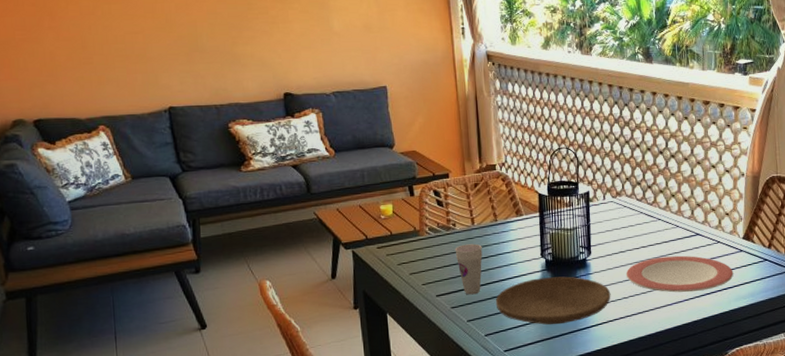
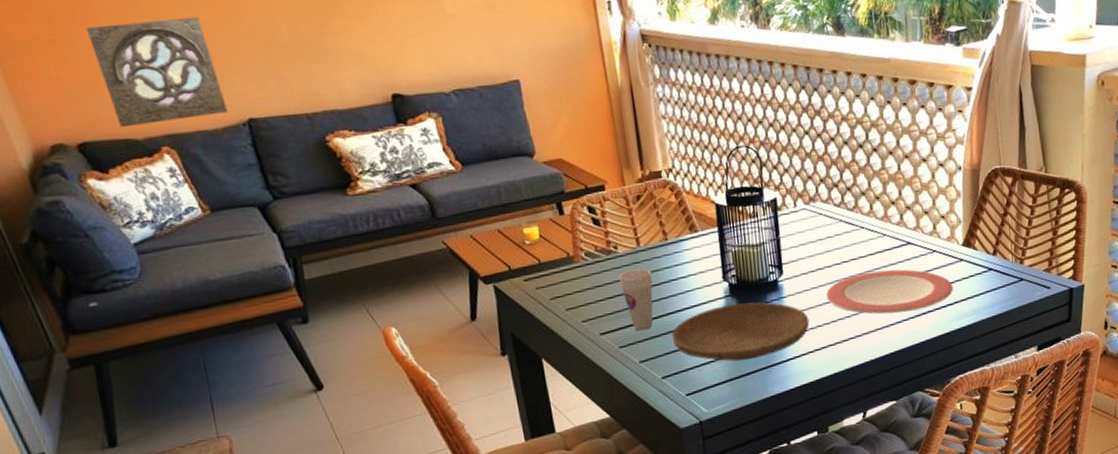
wall ornament: none [51,25,154,109] -> present [85,16,228,128]

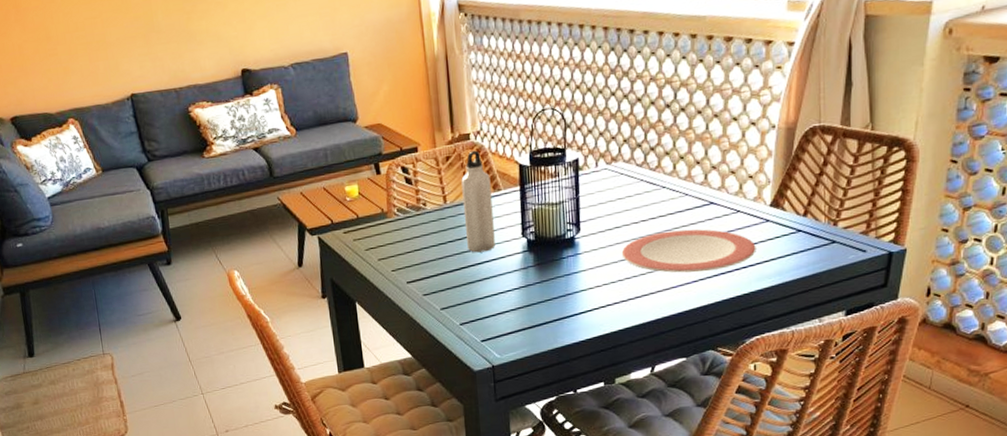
wall ornament: present [85,16,228,128] -> none [17,9,116,104]
cup: present [618,268,654,331] -> none [426,224,456,281]
water bottle: none [654,189,696,299] -> present [461,150,495,253]
plate: present [671,302,810,361] -> none [471,257,604,312]

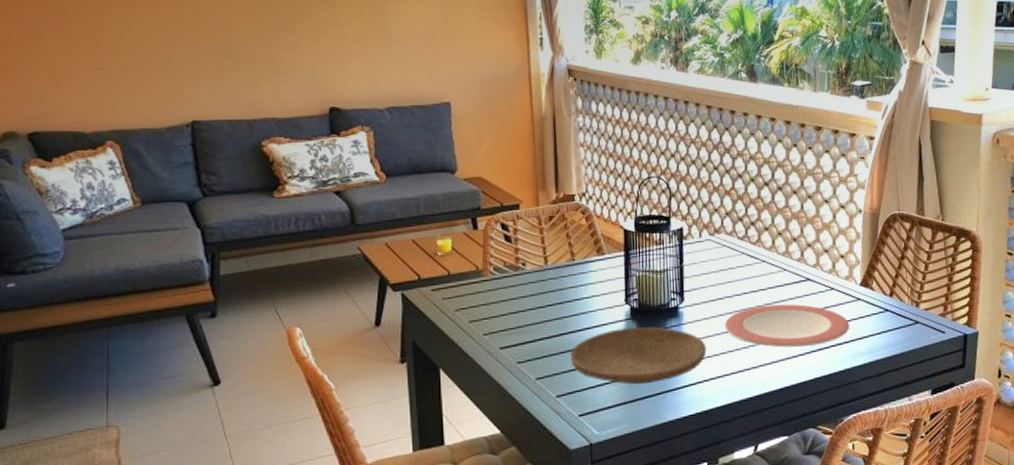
water bottle: present [461,150,495,253] -> none [564,212,597,319]
plate: none [471,257,604,312] -> present [570,327,707,385]

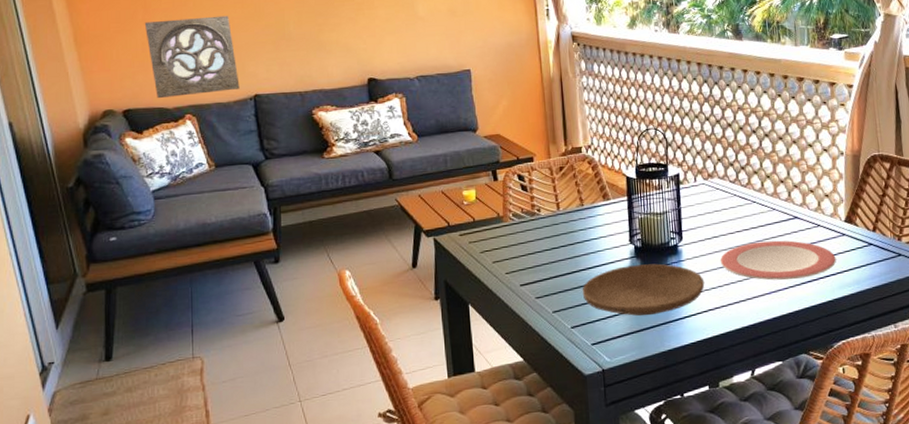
wall ornament: none [57,27,174,121] -> present [144,15,240,99]

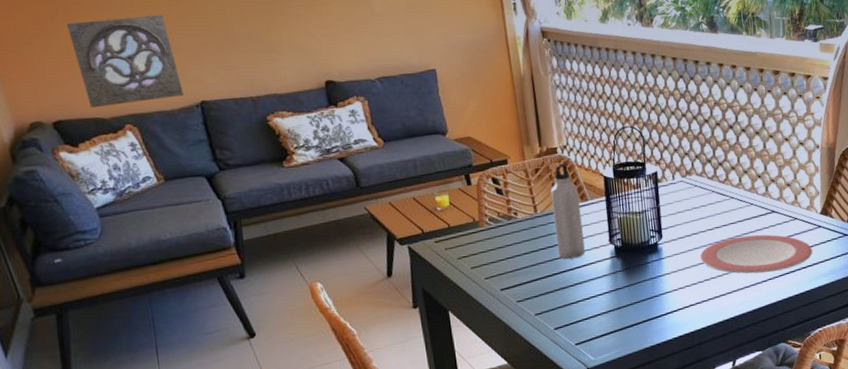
water bottle: none [573,162,605,258] -> present [550,163,585,260]
plate: present [582,263,705,316] -> none [563,262,686,315]

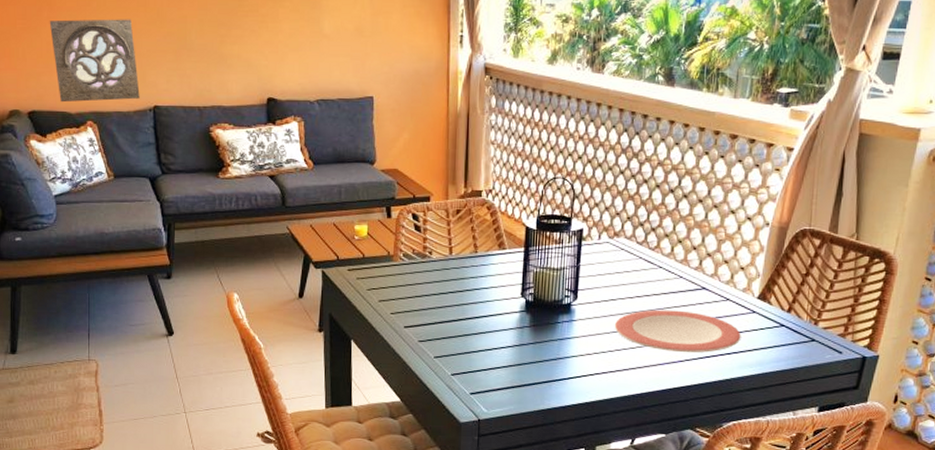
water bottle: present [550,163,585,260] -> none [467,207,497,307]

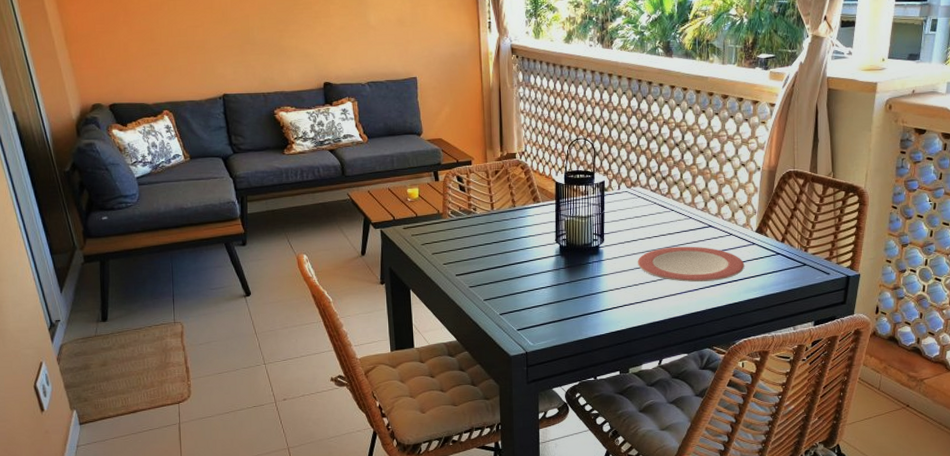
wall ornament: present [49,19,140,103] -> none [125,20,210,95]

